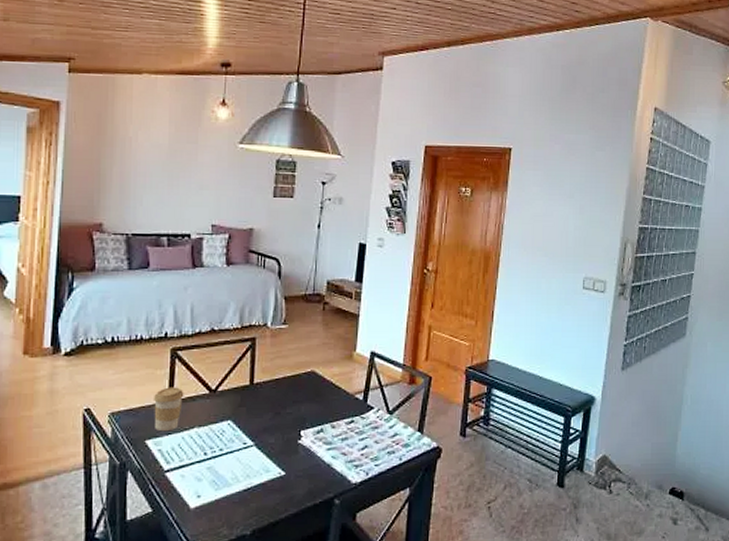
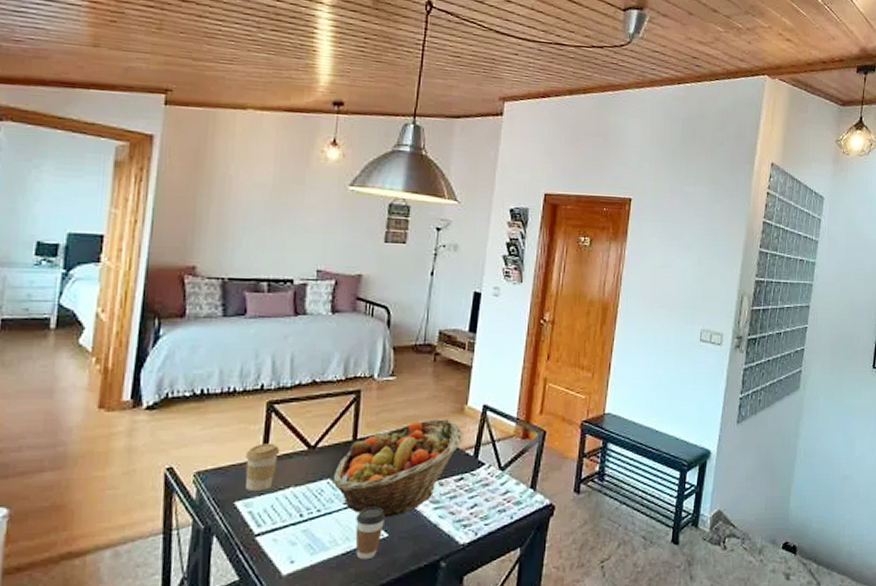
fruit basket: none [233,364,353,458] -> present [332,418,463,518]
coffee cup: none [255,446,283,496] -> present [355,506,386,560]

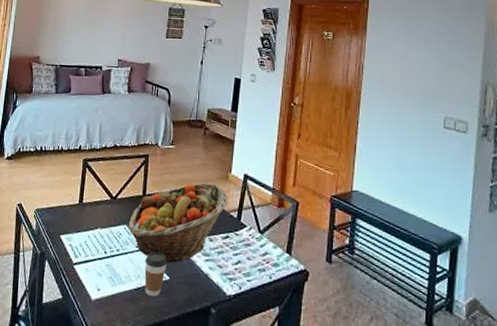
coffee cup: present [244,443,280,492] -> none [67,191,92,230]

